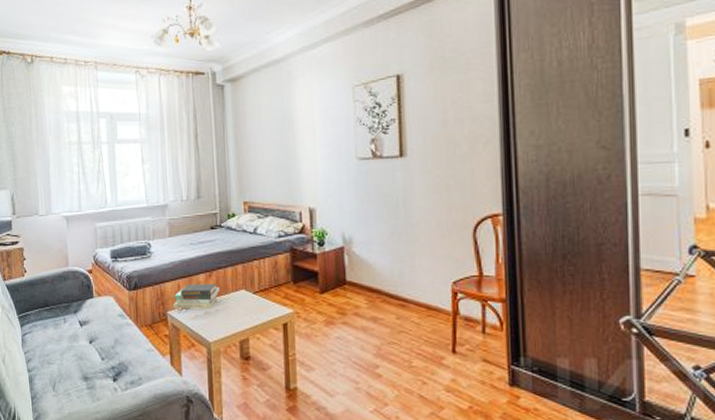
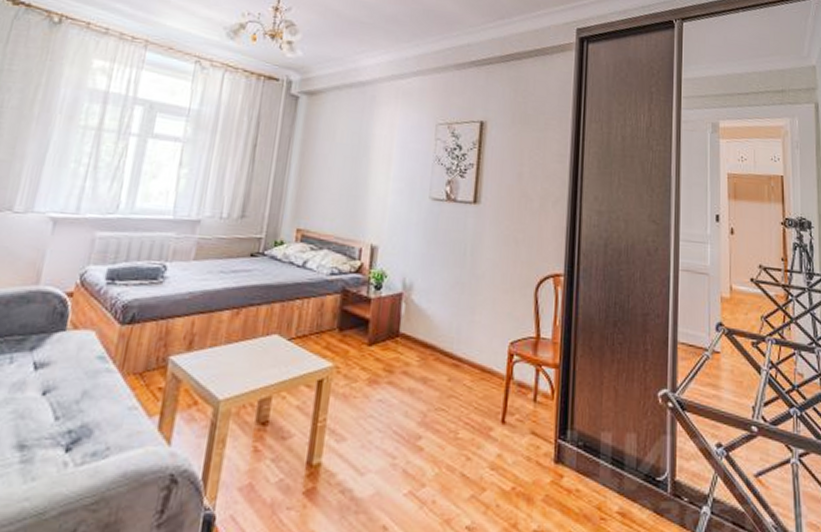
books: present [173,283,220,309] -> none [179,321,247,356]

